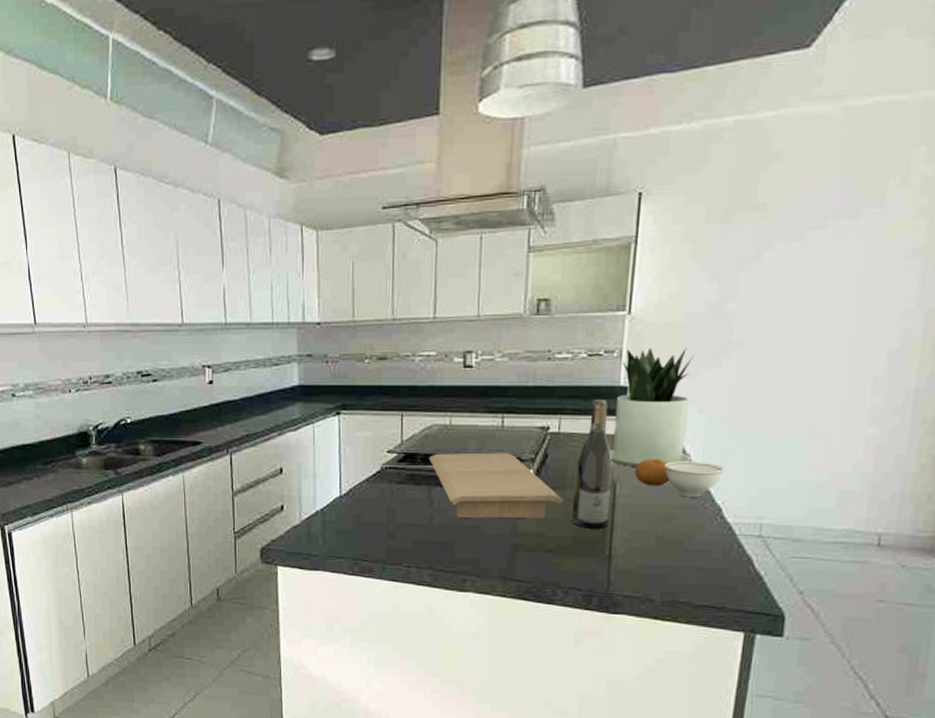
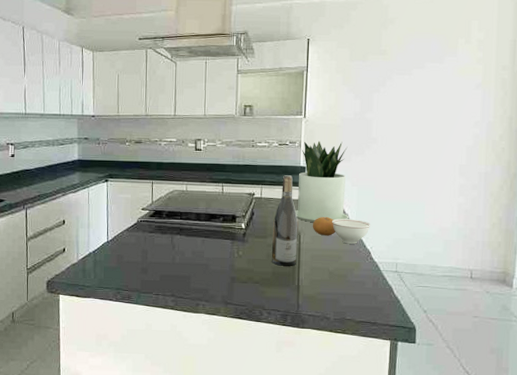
cutting board: present [429,452,565,519] -> none [172,210,266,259]

